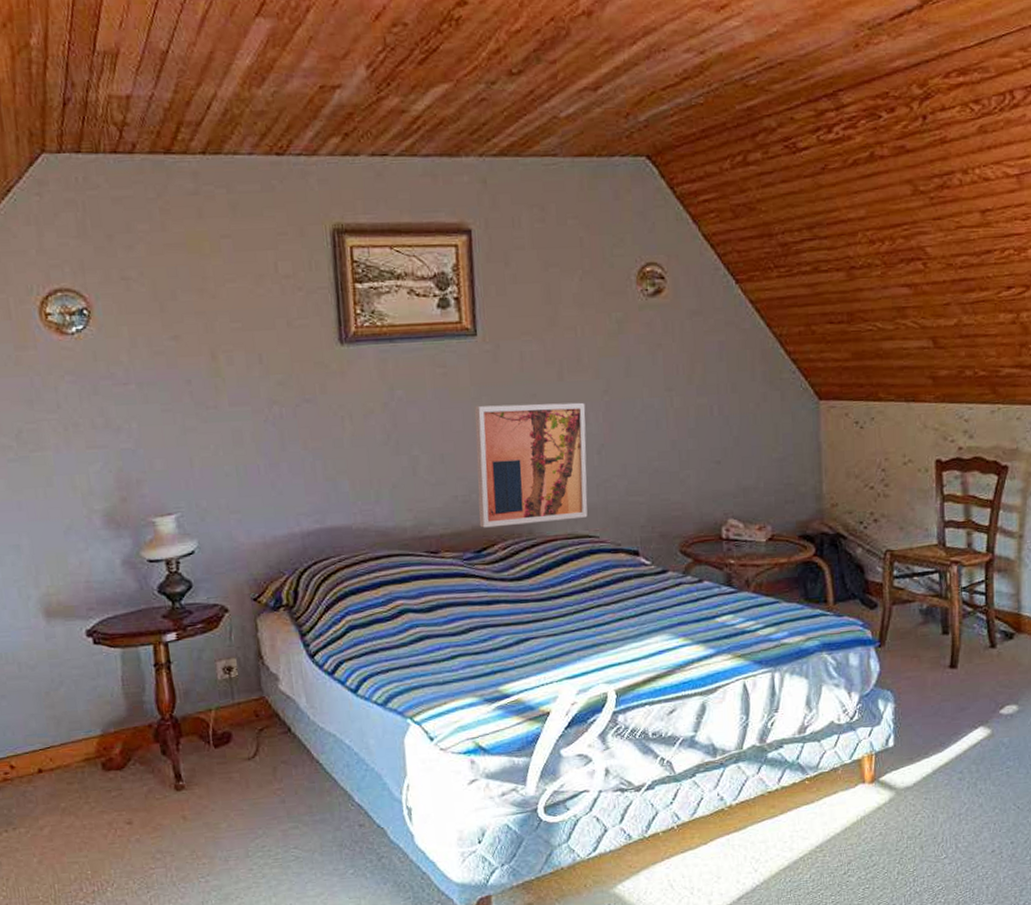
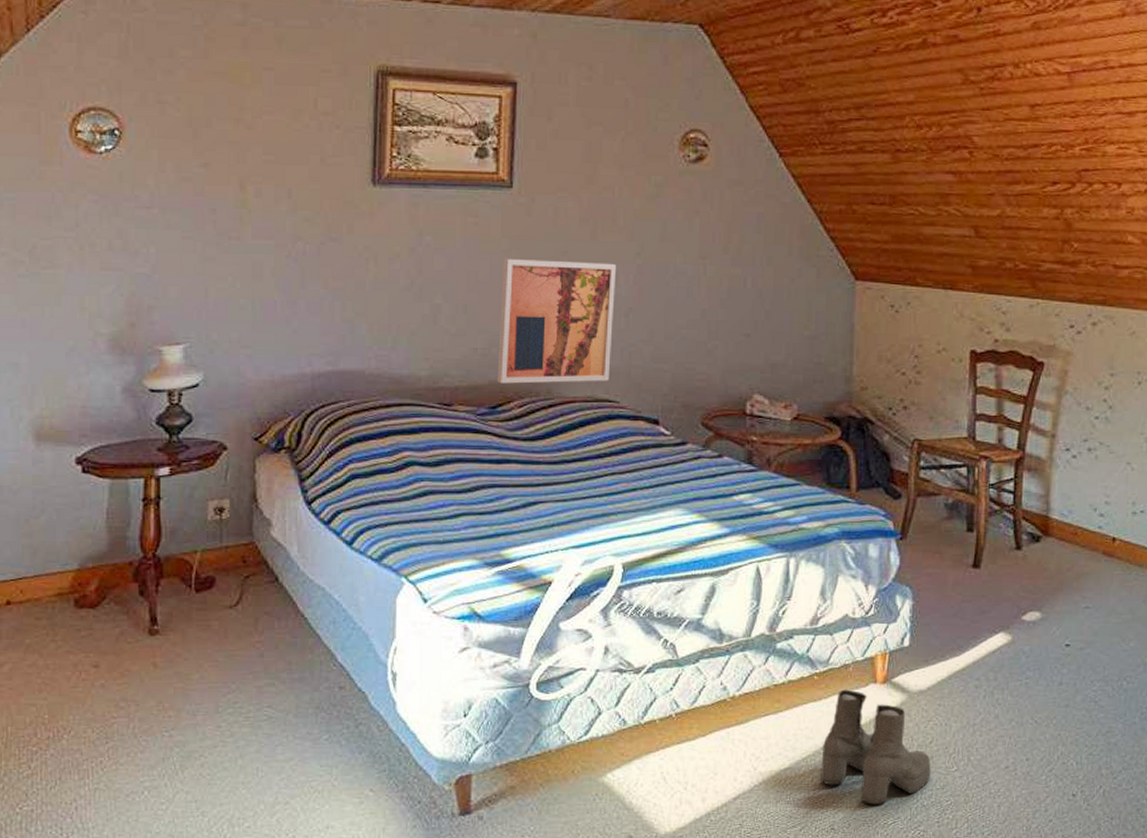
boots: none [817,791,921,896] -> present [821,689,931,805]

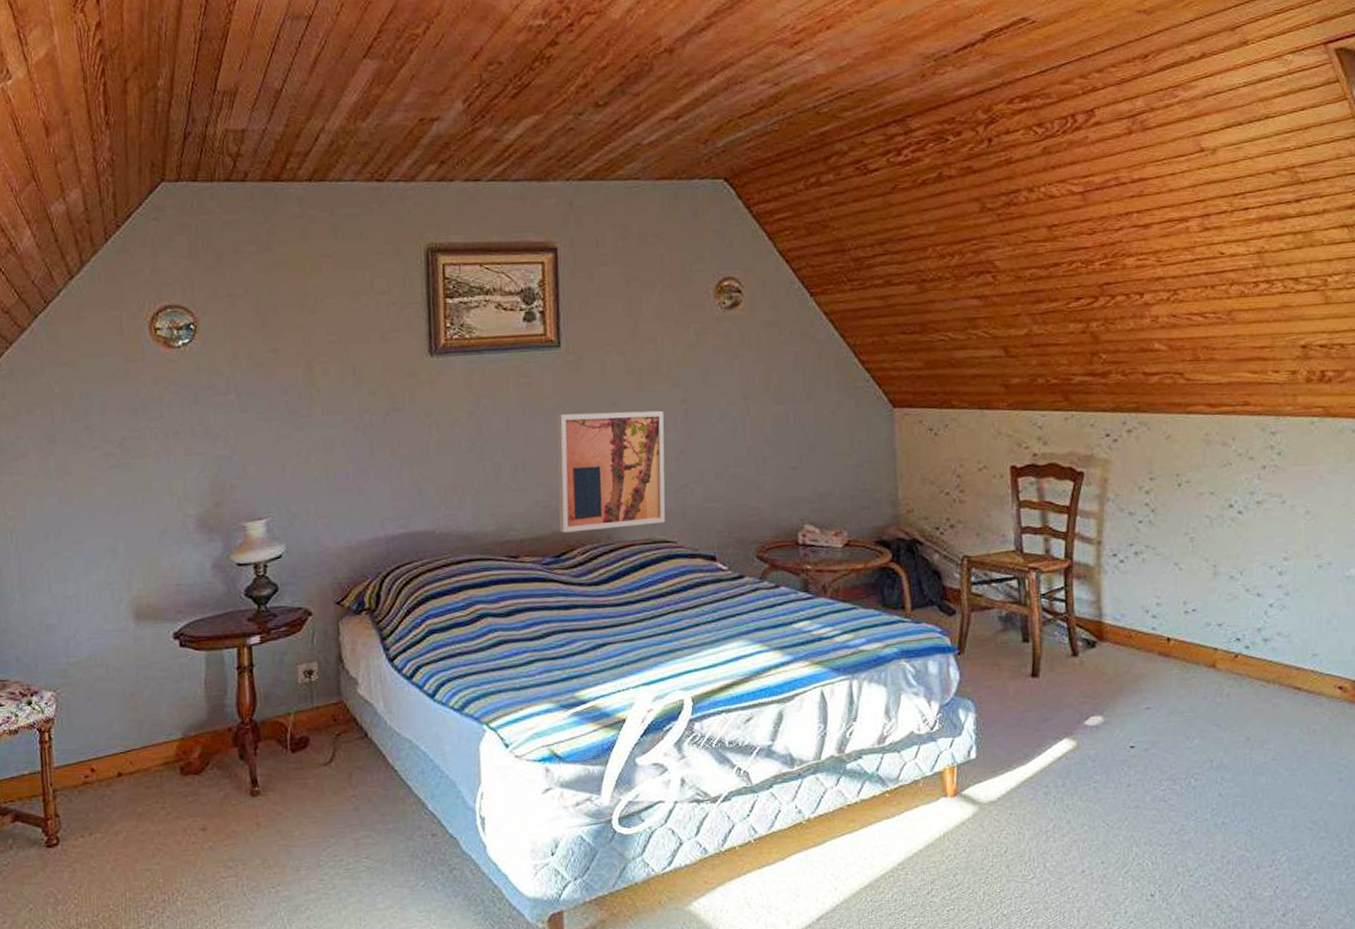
boots: present [821,689,931,805] -> none [899,804,1008,918]

